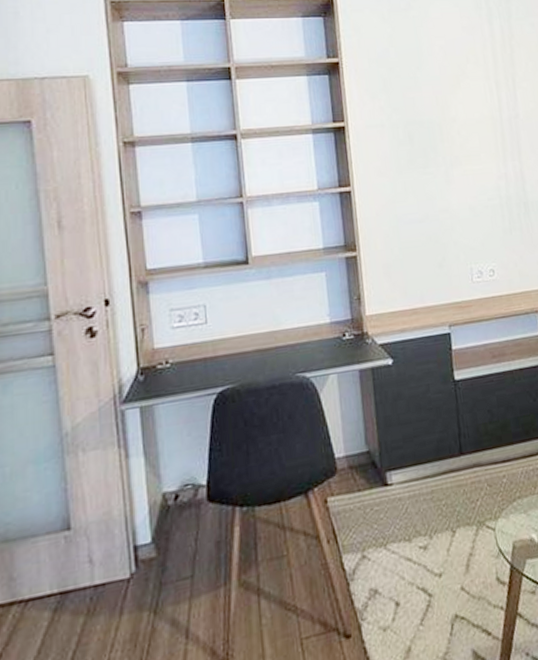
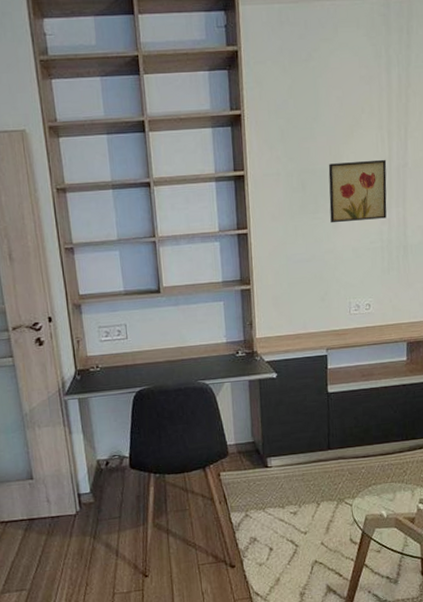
wall art: none [436,110,503,179] -> present [328,159,387,224]

